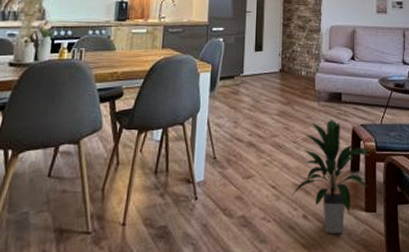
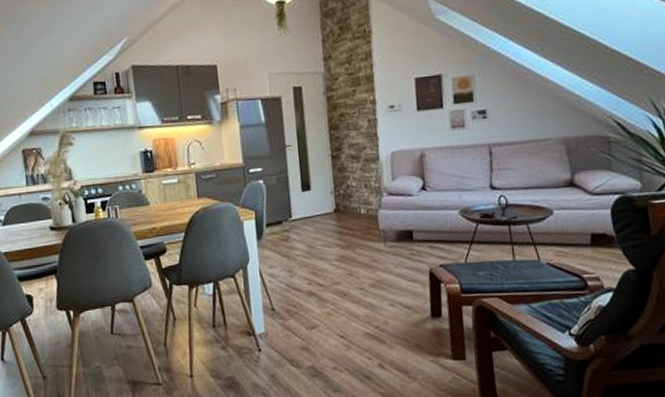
indoor plant: present [290,120,372,235] -> none [362,262,456,383]

